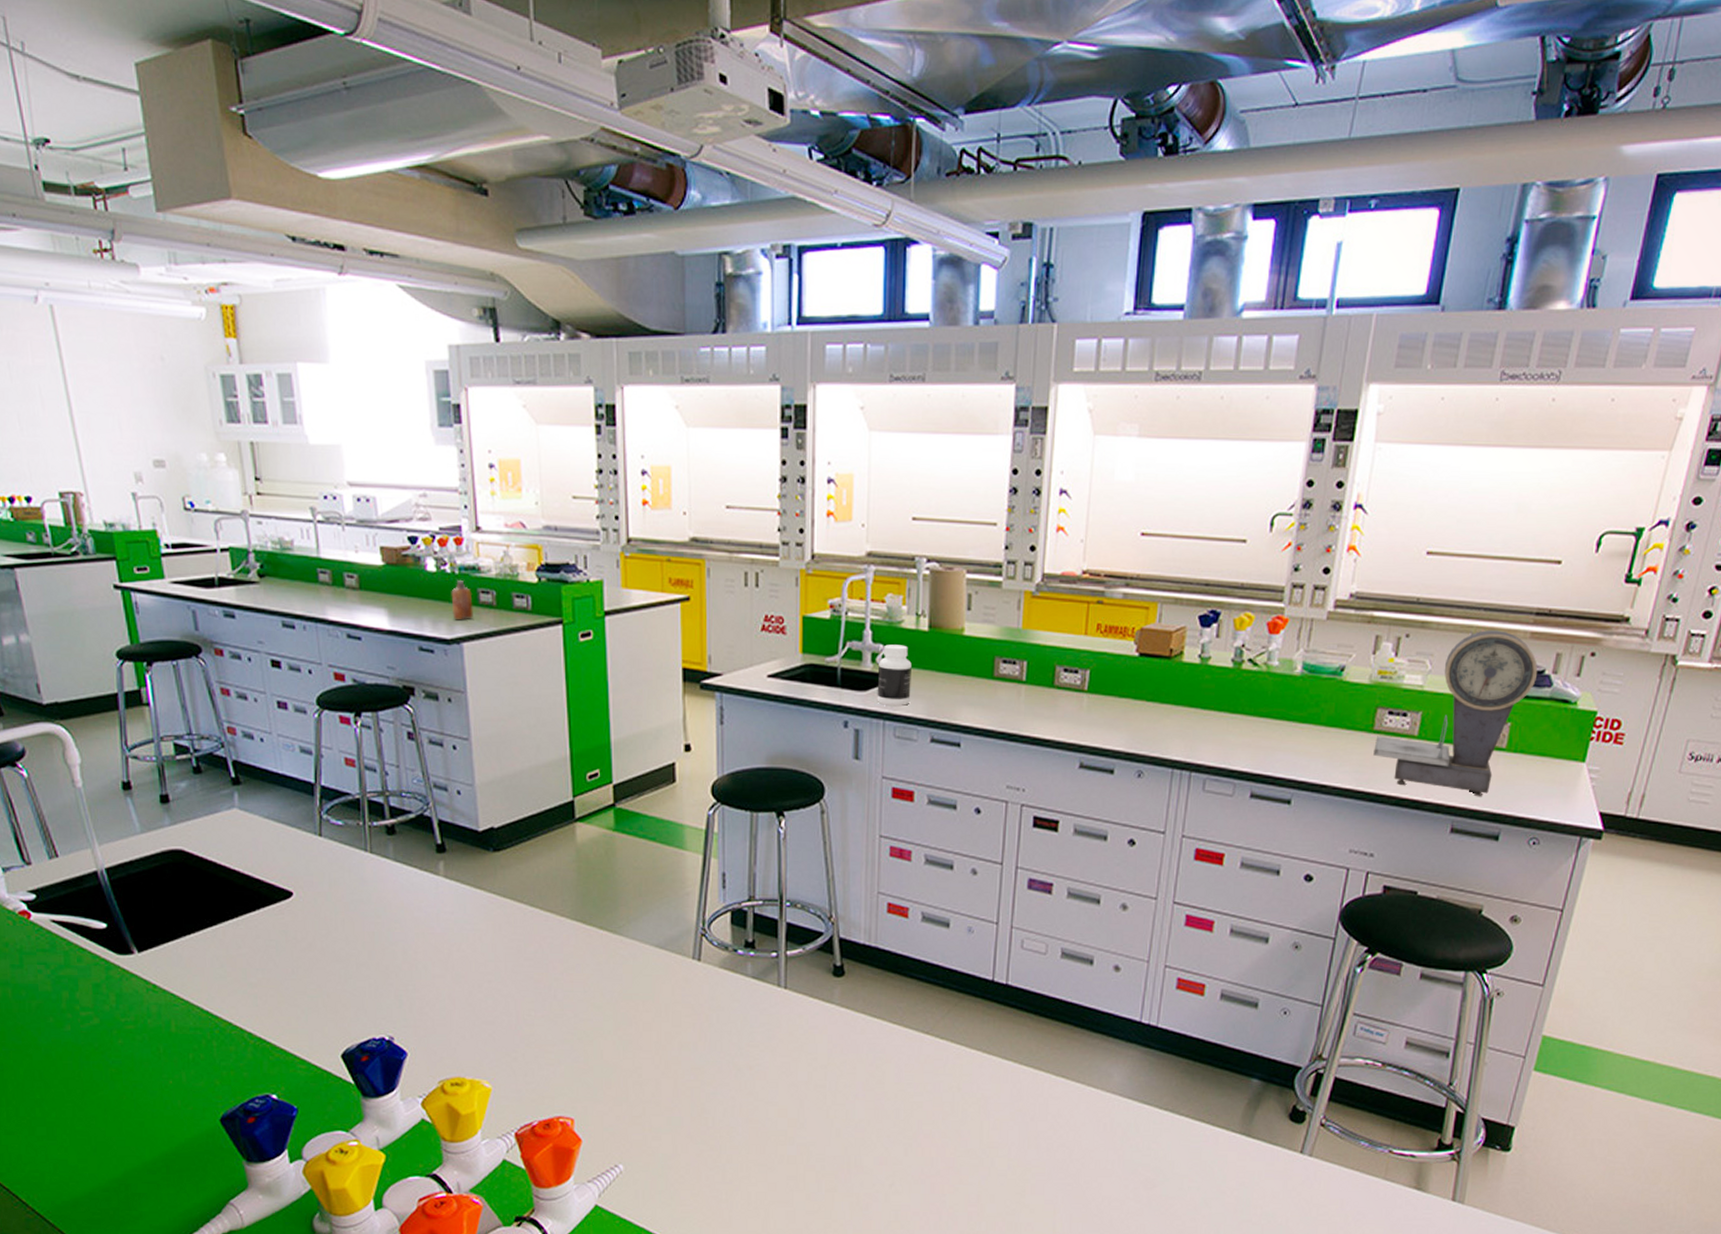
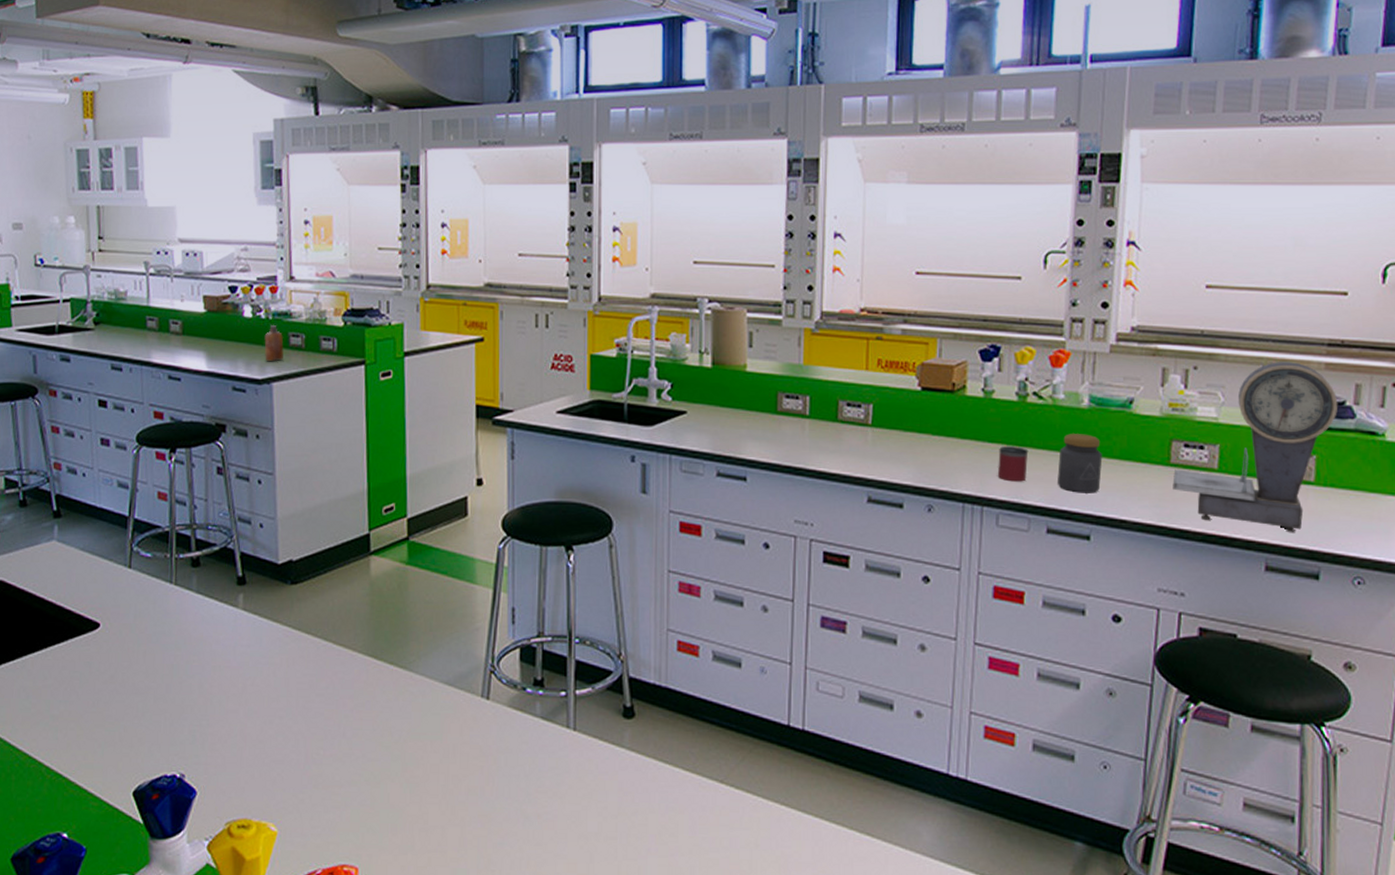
medicine bottle: present [877,645,912,707] -> none [663,381,696,441]
beverage cup: none [1207,712,1240,748] -> present [997,445,1029,482]
jar: none [1265,700,1310,759] -> present [1057,433,1103,493]

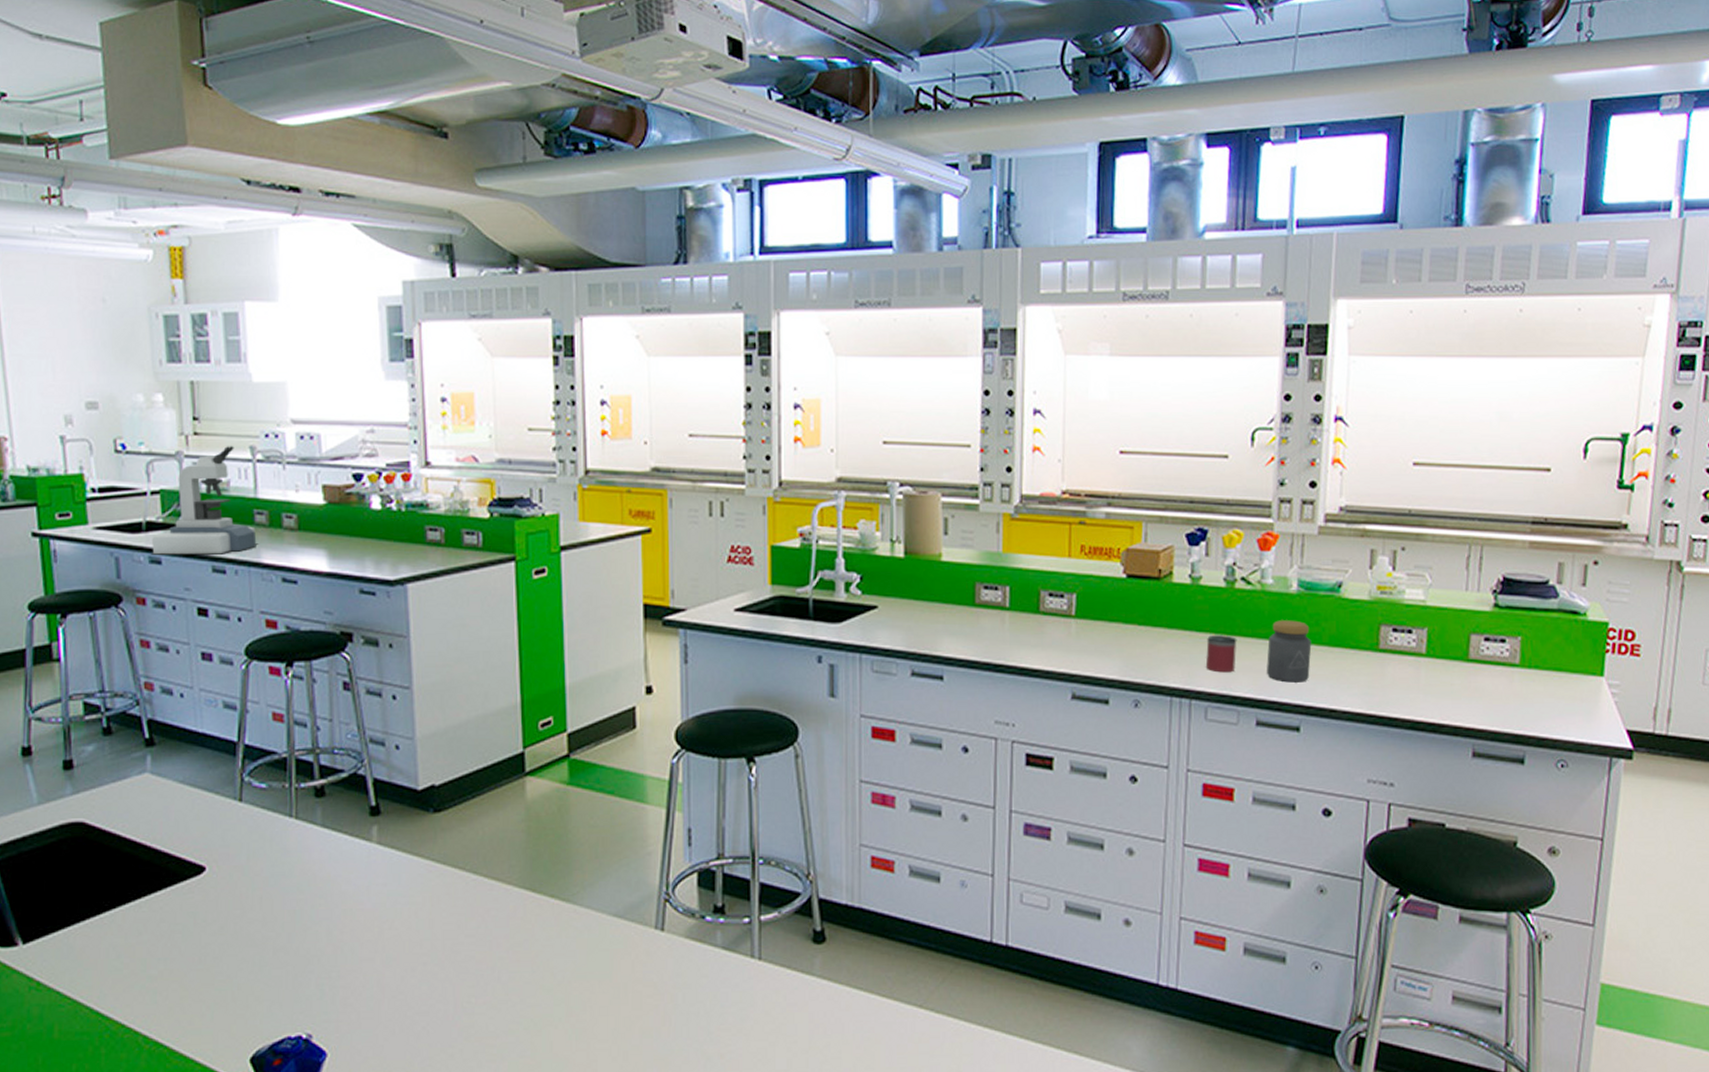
microscope: none [61,261,150,354] -> present [150,446,259,555]
flask: present [264,325,284,362] -> none [396,518,420,560]
scale: present [1172,362,1338,533] -> none [1381,541,1542,718]

